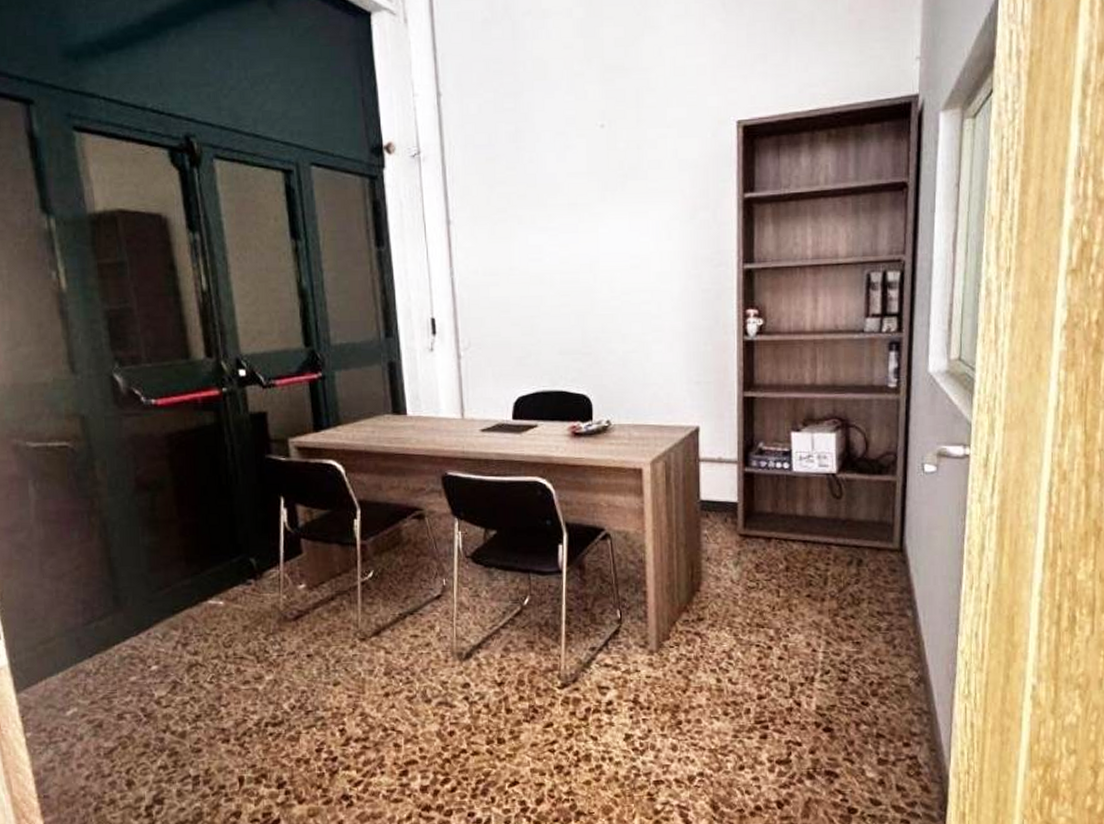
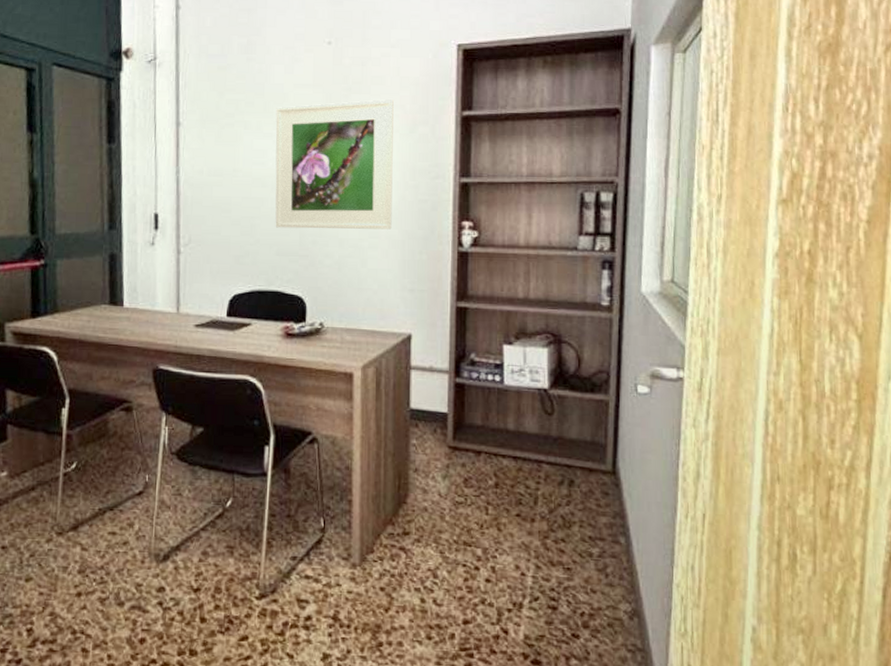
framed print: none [550,185,675,326] -> present [275,99,394,230]

